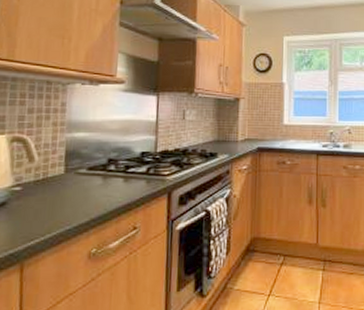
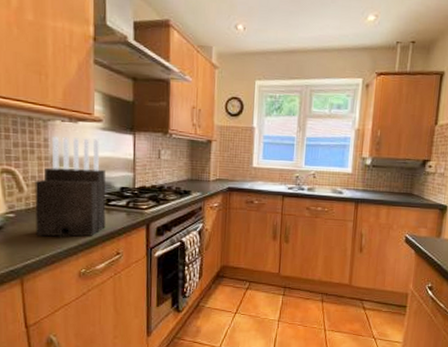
knife block: none [43,100,125,213] -> present [35,136,106,238]

